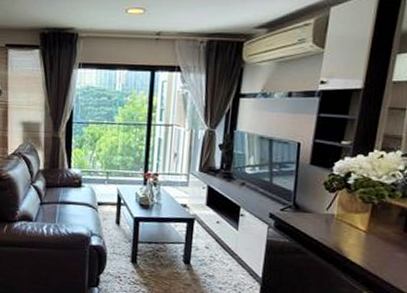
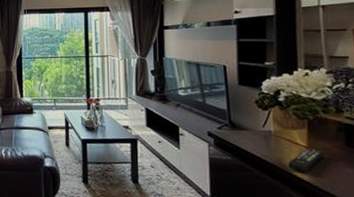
remote control: none [344,233,381,257] -> present [288,148,324,173]

